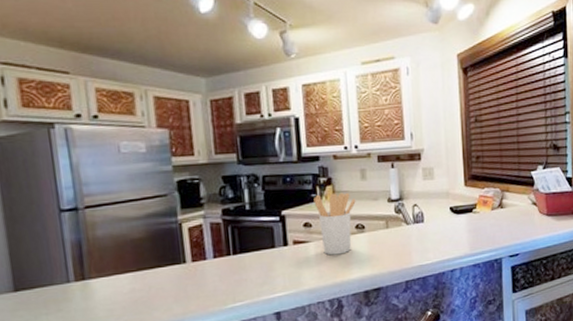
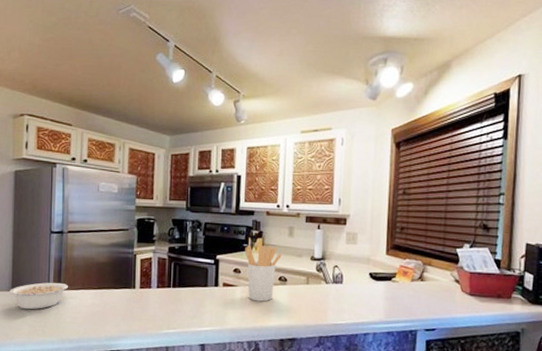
legume: none [12,271,95,312] -> present [10,282,68,310]

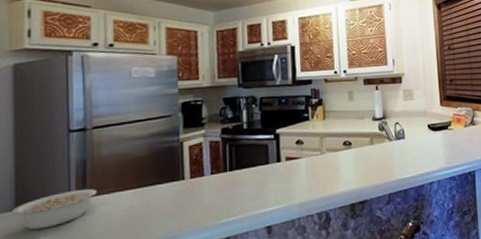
utensil holder: present [245,245,282,302] -> none [306,112,344,171]

